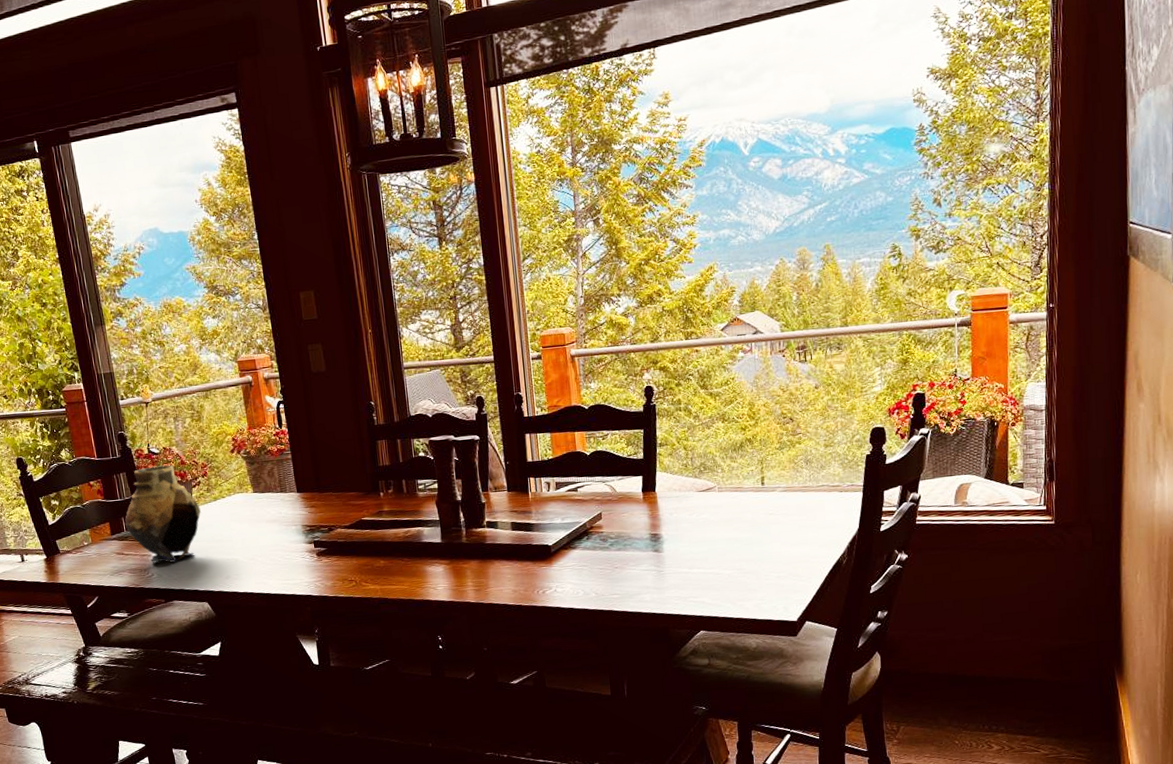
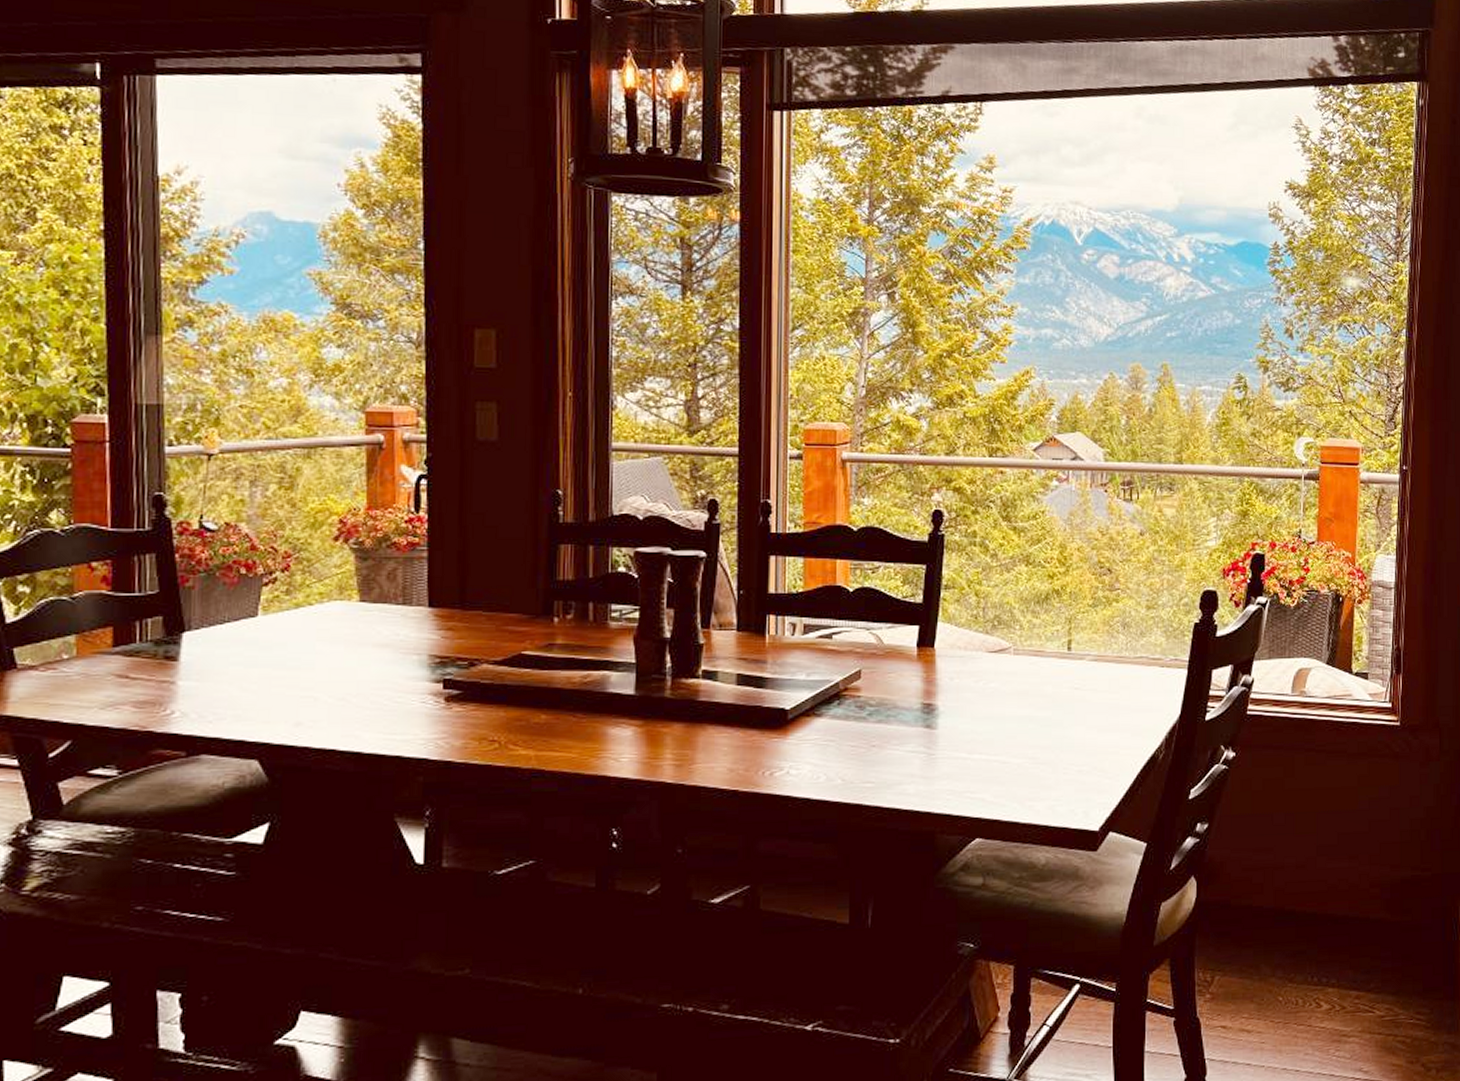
vase: present [124,465,201,563] -> none [139,549,271,696]

